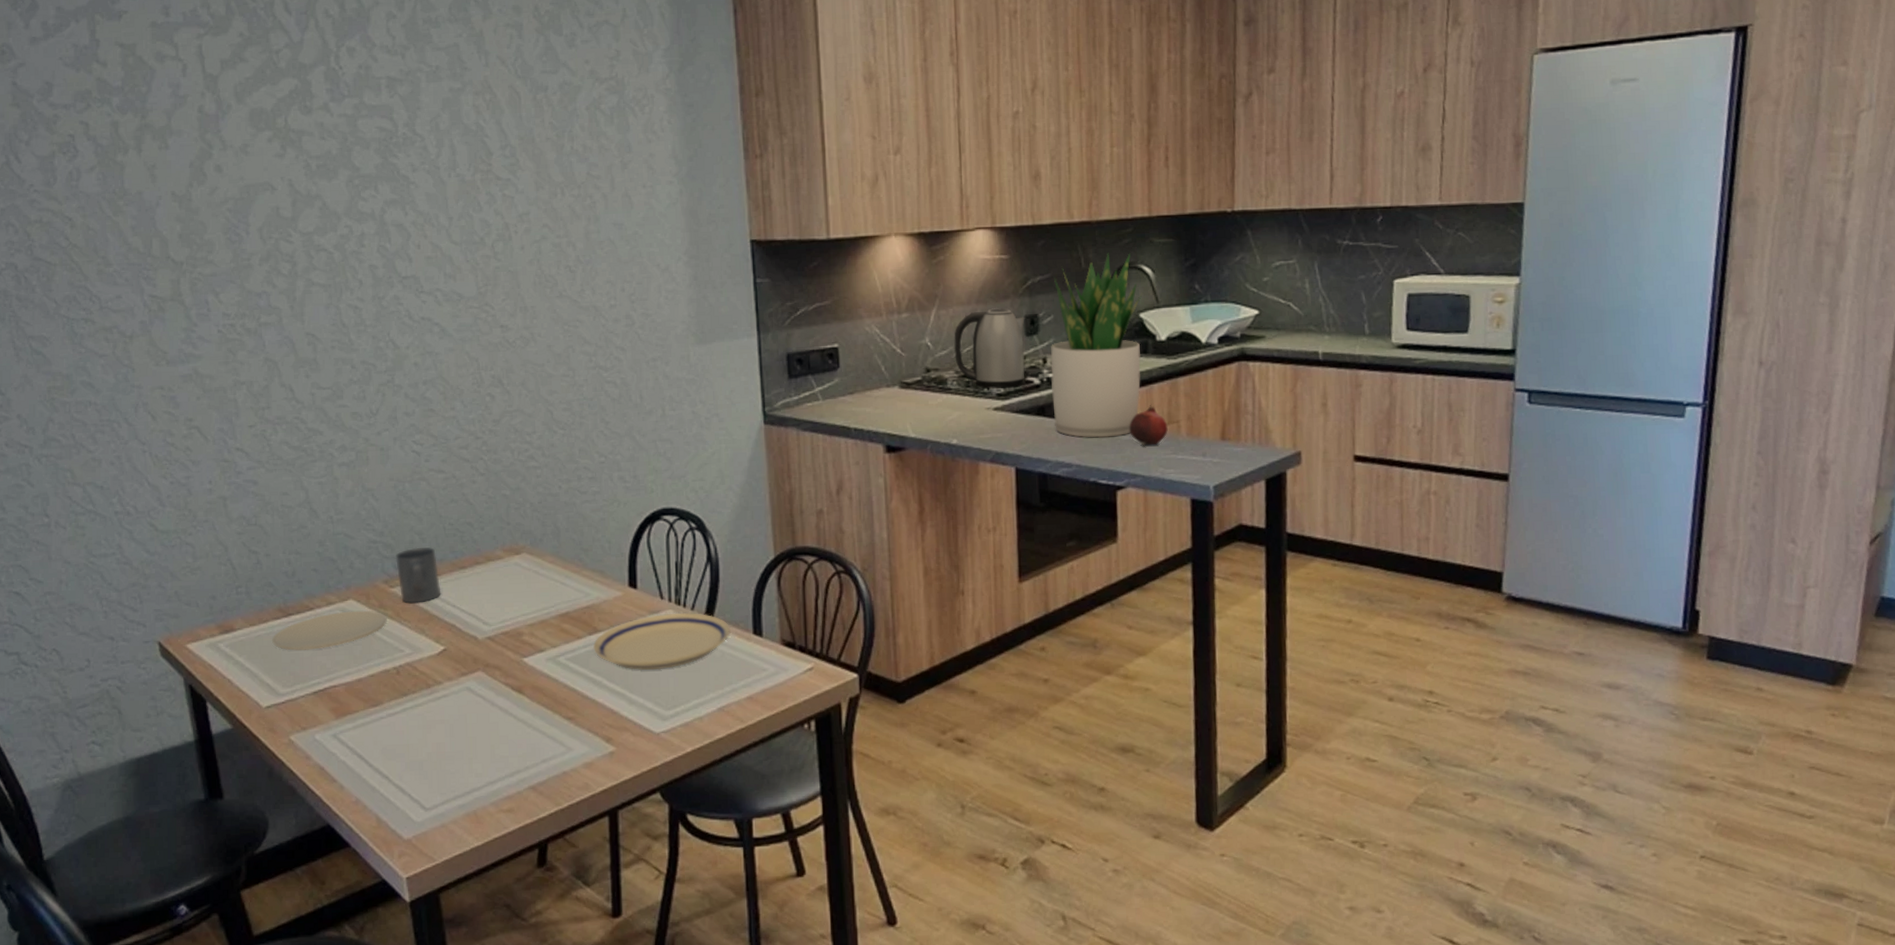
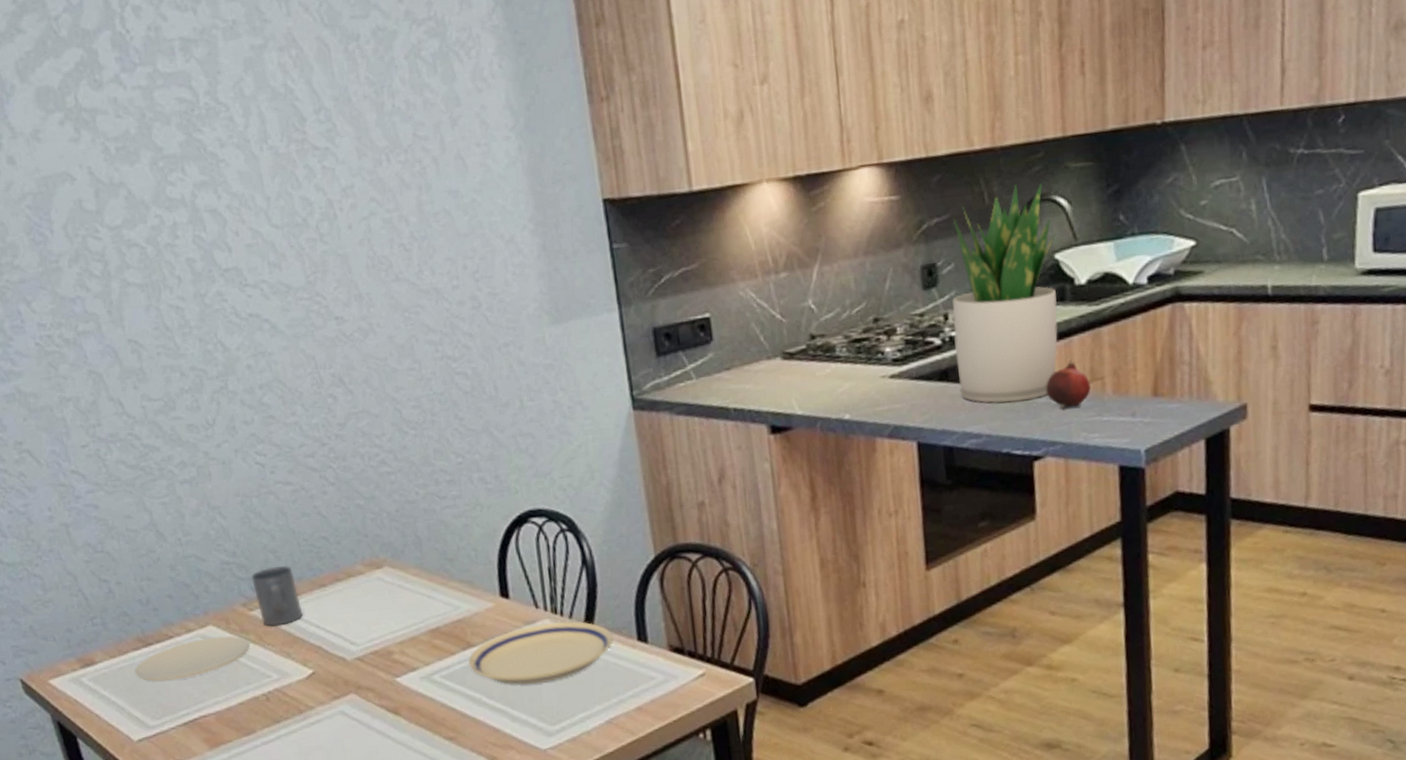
kettle: present [954,308,1025,389] -> none [840,258,925,354]

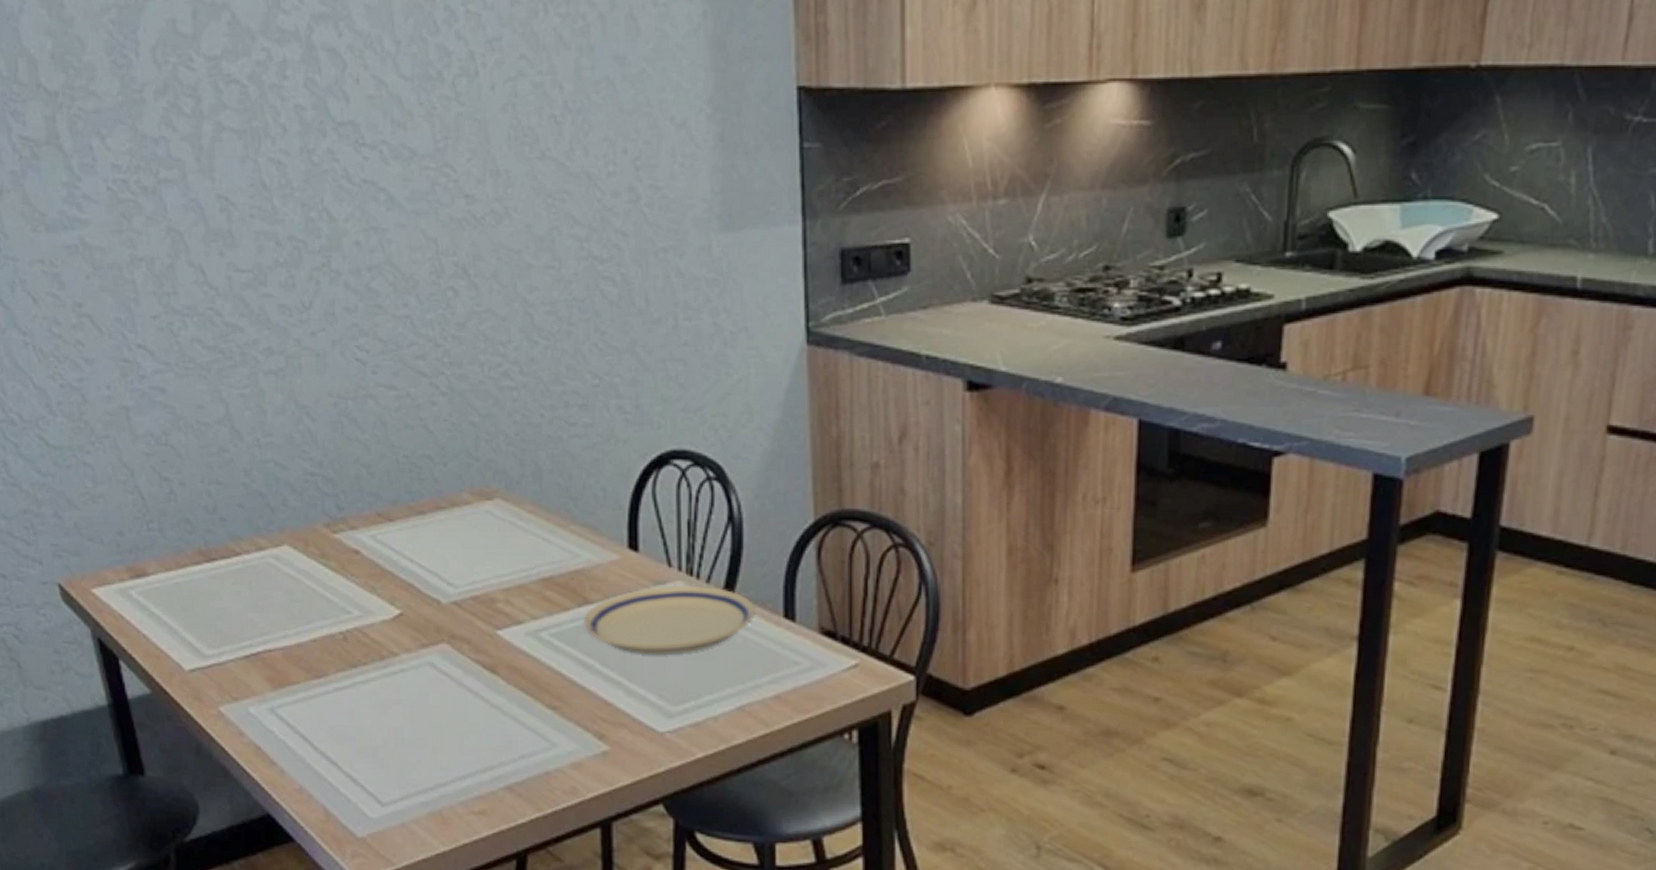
plate: present [134,636,250,682] -> none [193,559,330,605]
cup: present [250,566,303,626] -> none [337,483,396,553]
planter: present [952,182,1059,404] -> none [1195,122,1337,386]
fruit: present [1046,359,1091,409] -> none [1298,340,1352,398]

